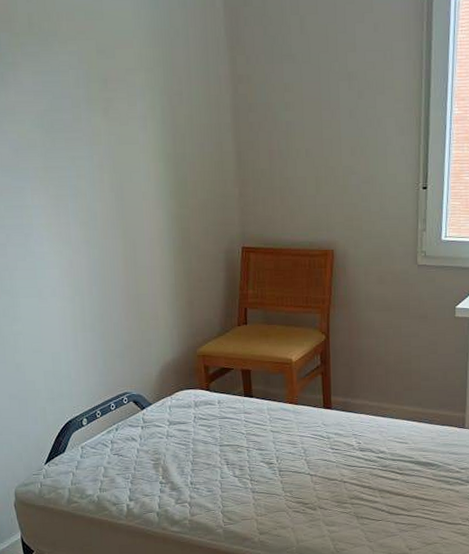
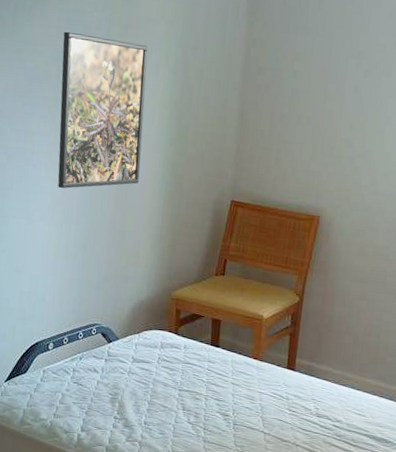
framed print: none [41,95,145,261] -> present [58,31,148,189]

